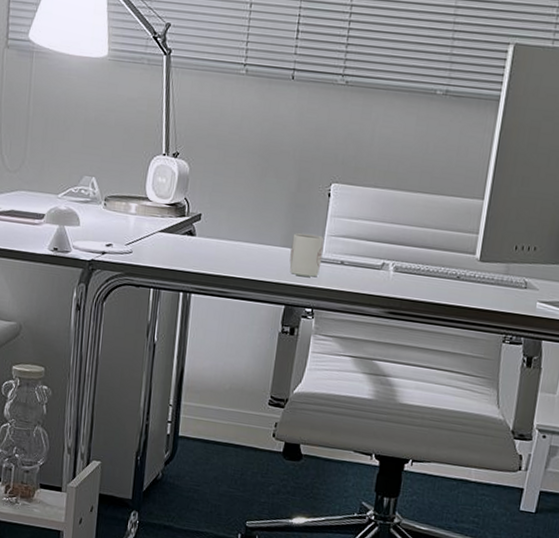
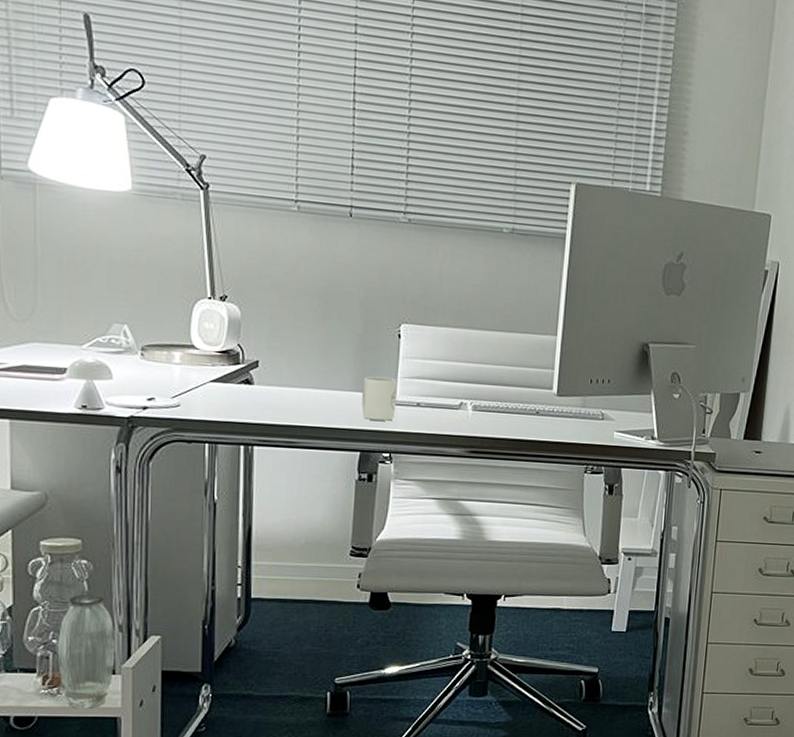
vase: none [18,416,65,520] -> present [58,594,116,709]

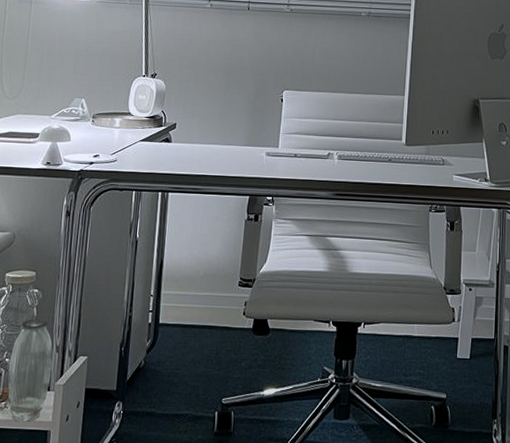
mug: present [362,376,398,421] -> none [252,133,280,170]

